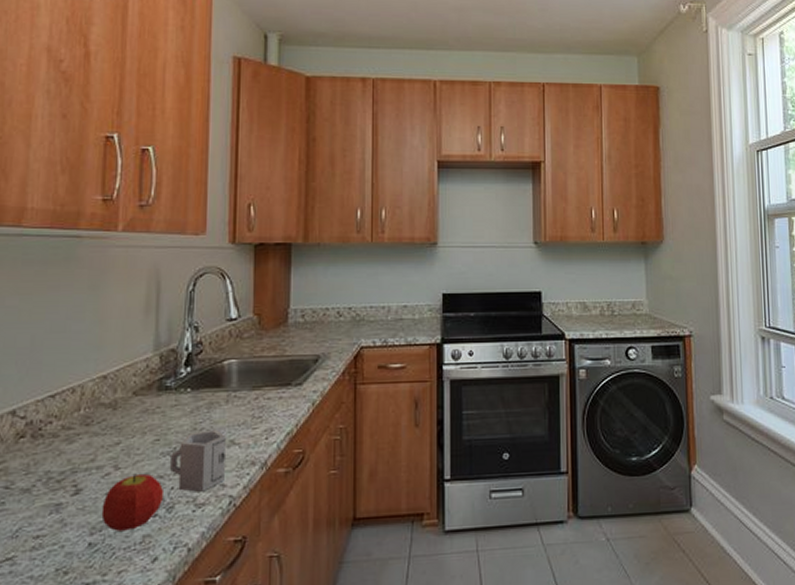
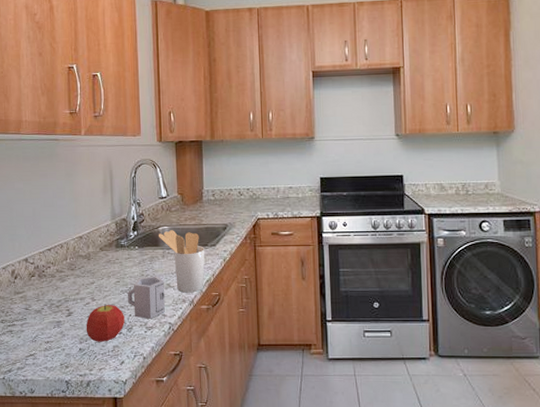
utensil holder: none [221,364,288,452] -> present [158,230,205,293]

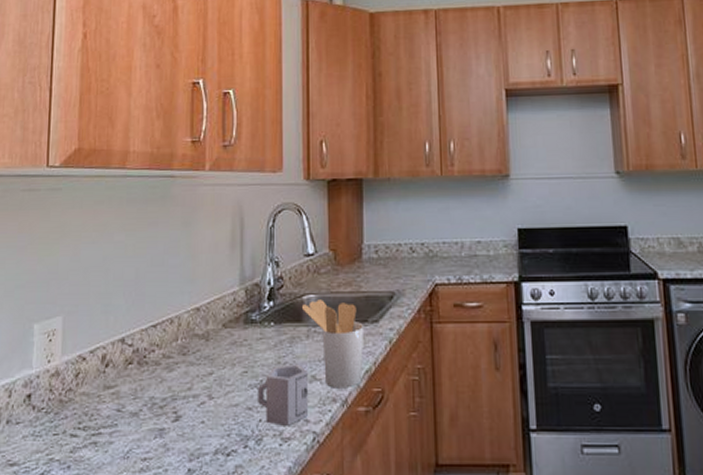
fruit: present [86,304,125,342] -> none [198,404,252,460]

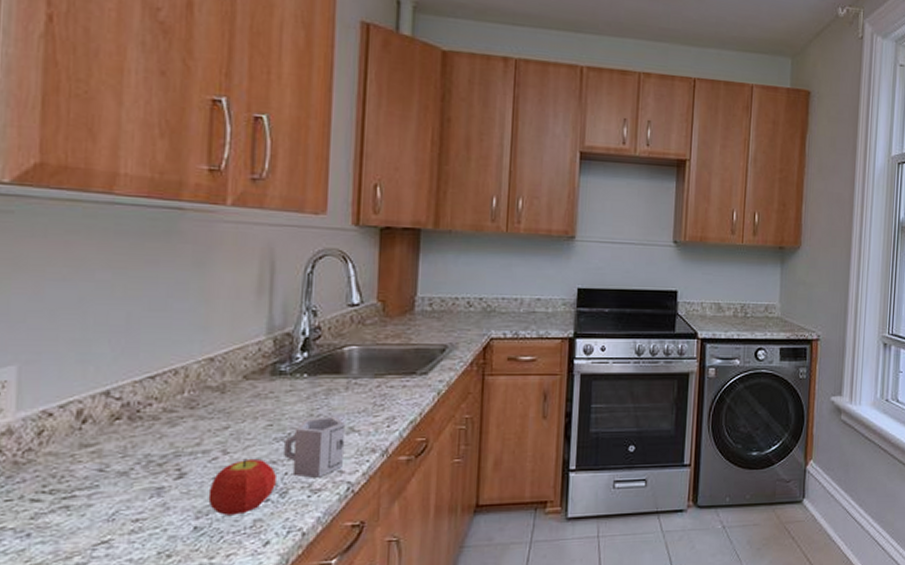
fruit: none [198,404,252,460] -> present [208,458,276,515]
utensil holder: present [301,300,365,389] -> none [341,351,412,439]

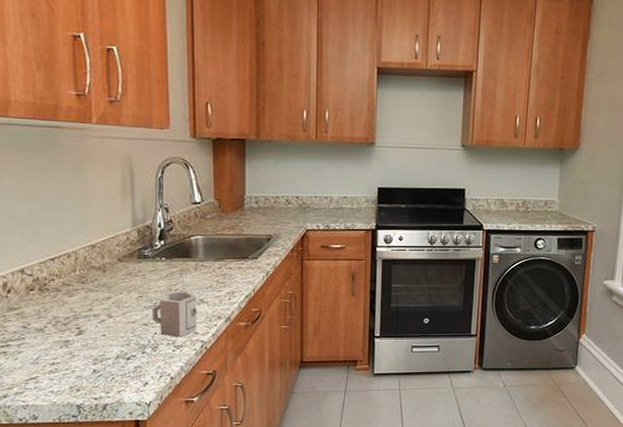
fruit: present [208,458,276,515] -> none [101,321,149,363]

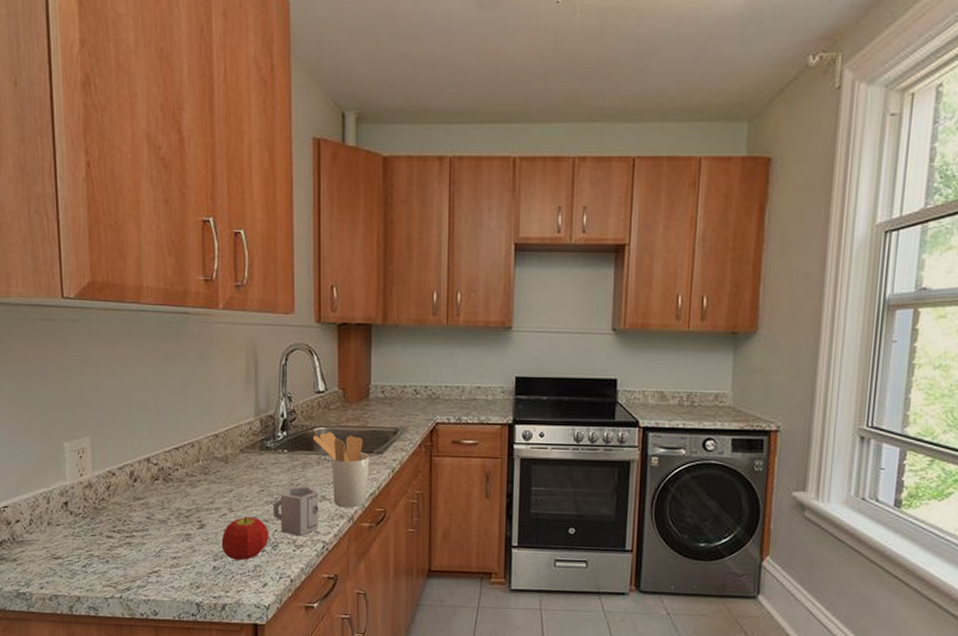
fruit: none [101,321,149,363] -> present [221,516,269,561]
utensil holder: none [189,240,245,309] -> present [312,432,370,508]

